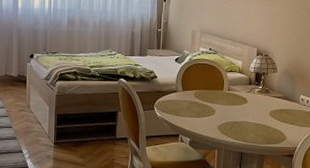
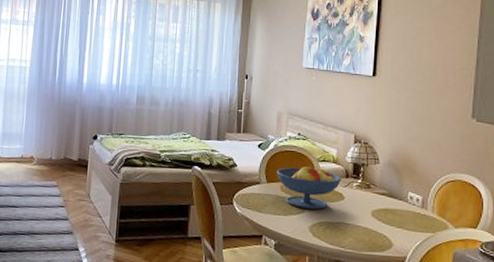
fruit bowl: none [191,76,246,112] -> present [276,166,342,210]

